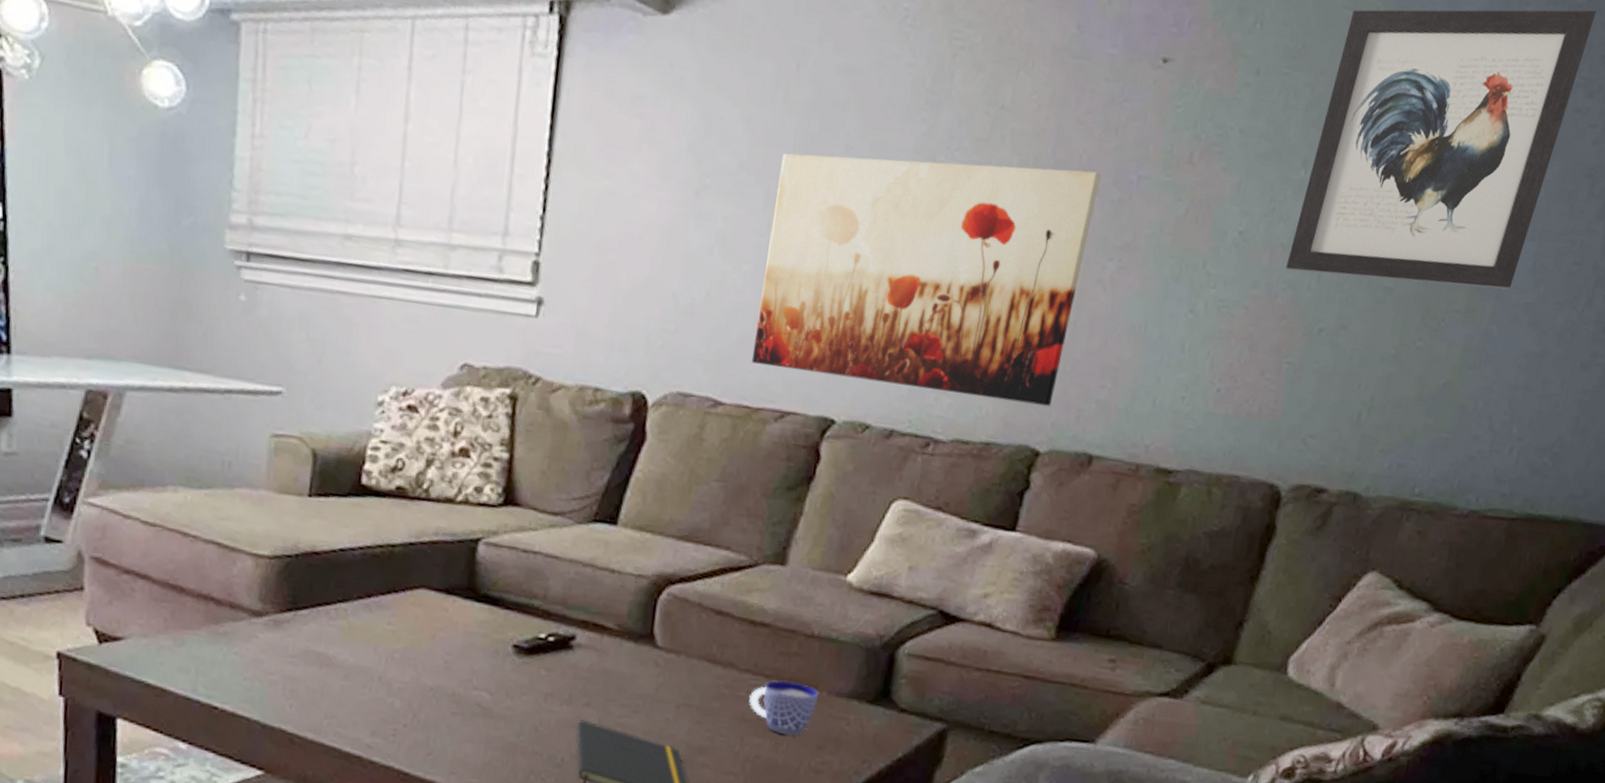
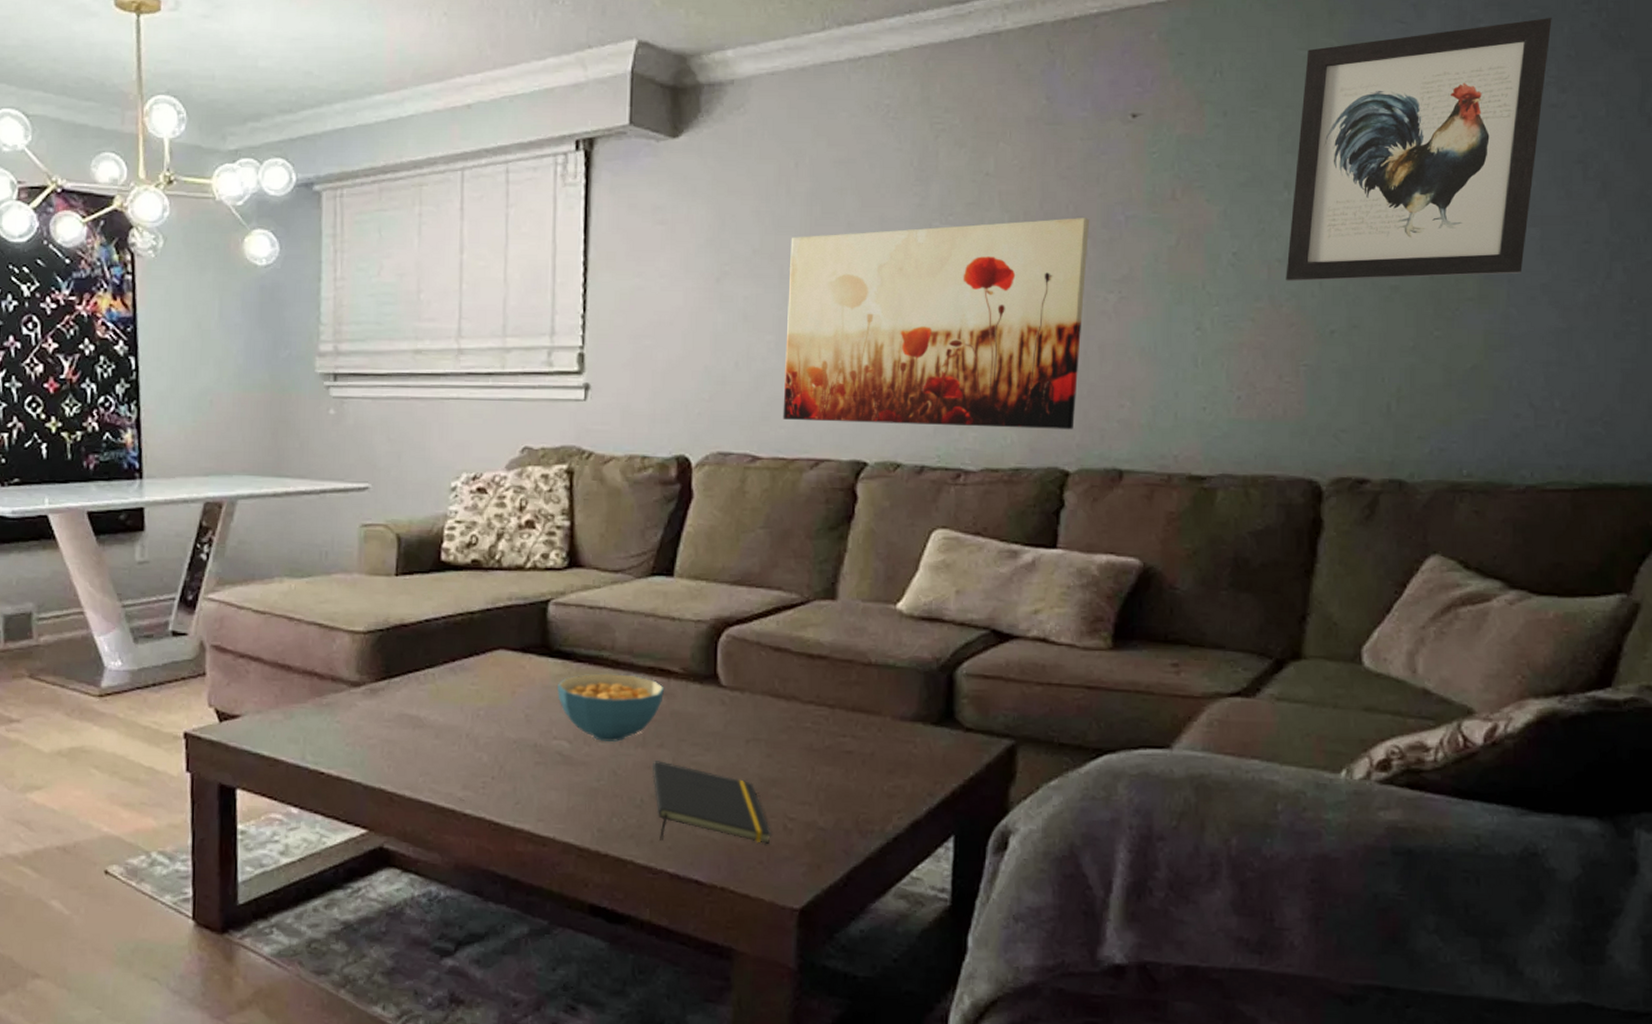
cereal bowl: none [481,622,597,698] -> present [557,672,665,743]
cup: present [749,680,819,735] -> none [815,709,883,761]

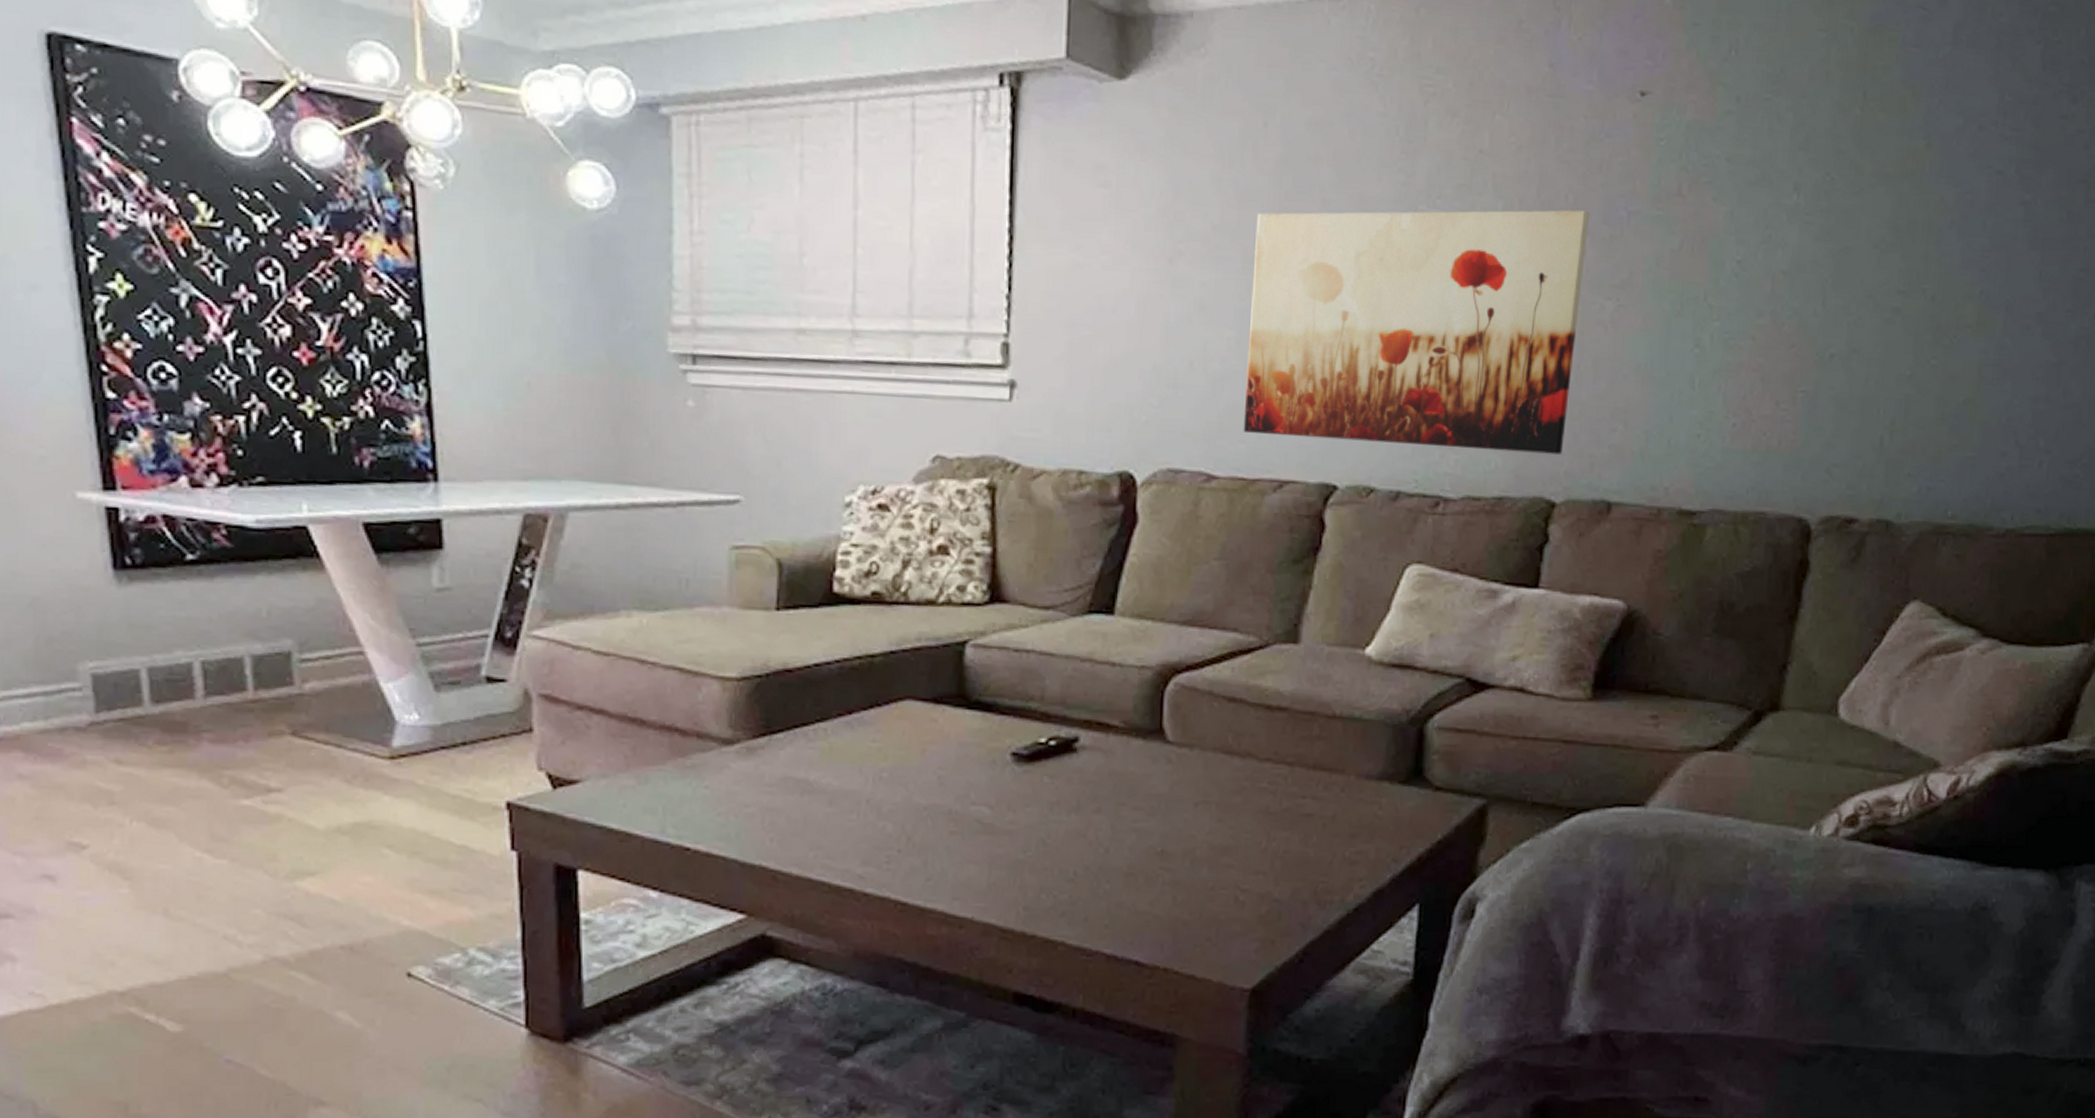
cereal bowl: present [557,672,665,743] -> none [975,726,1103,808]
notepad: present [651,761,772,844] -> none [1086,828,1222,919]
wall art: present [1286,17,1552,282] -> none [1789,16,2070,301]

